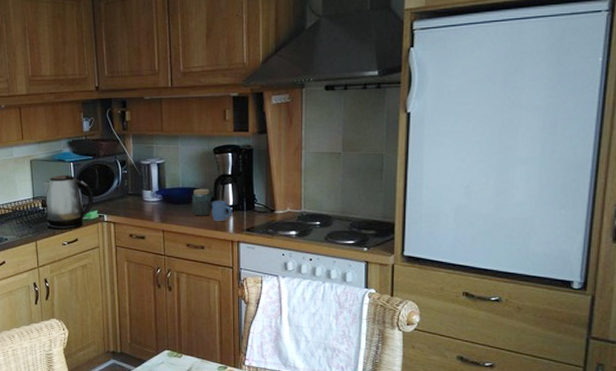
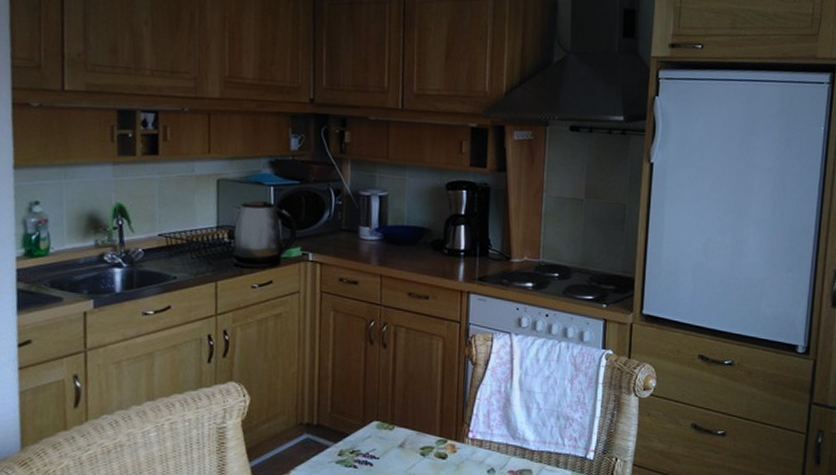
peanut butter: present [192,188,212,216] -> none [417,228,441,261]
mug: present [211,200,233,222] -> none [439,243,464,269]

